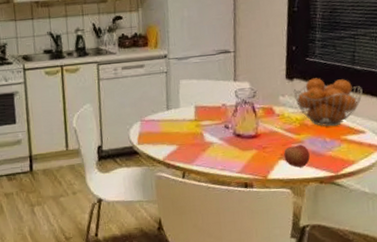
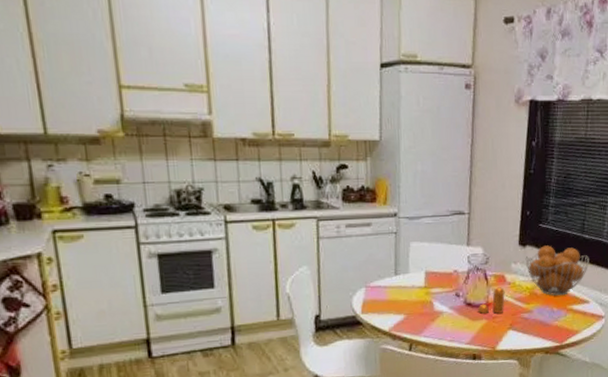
pepper shaker: none [247,119,274,144] -> present [478,287,505,314]
apple: present [284,145,310,168] -> none [513,314,537,338]

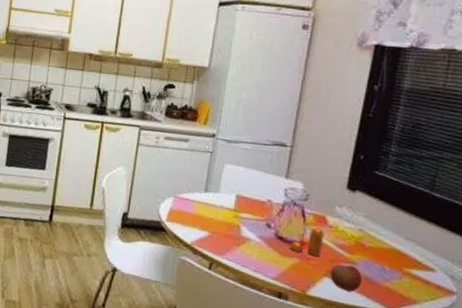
apple: none [513,314,537,338] -> present [330,265,362,292]
fruit basket: present [525,245,589,296] -> none [353,195,439,256]

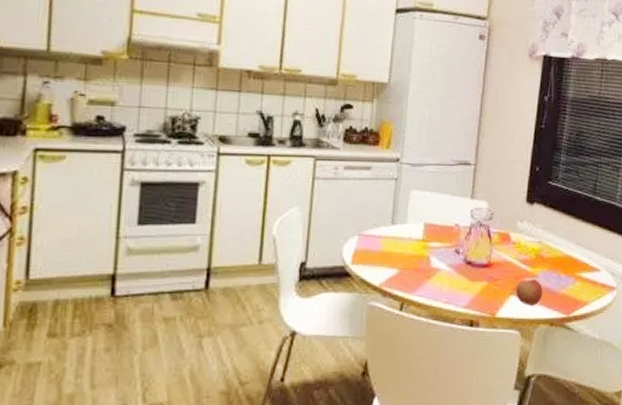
pepper shaker: present [290,227,325,257] -> none [478,246,509,276]

